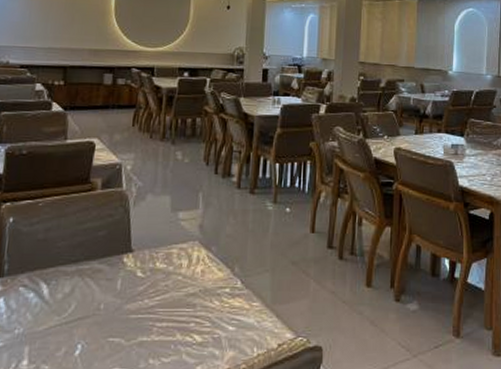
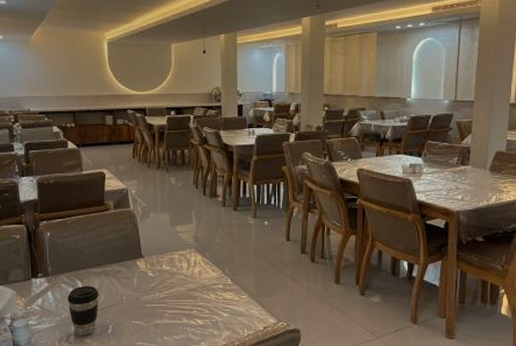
coffee cup: none [24,289,69,360] -> present [67,285,99,336]

